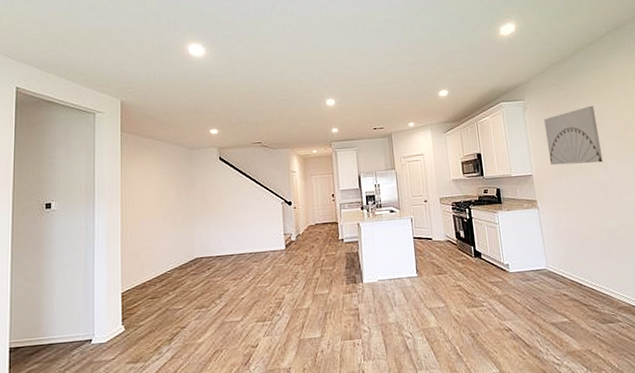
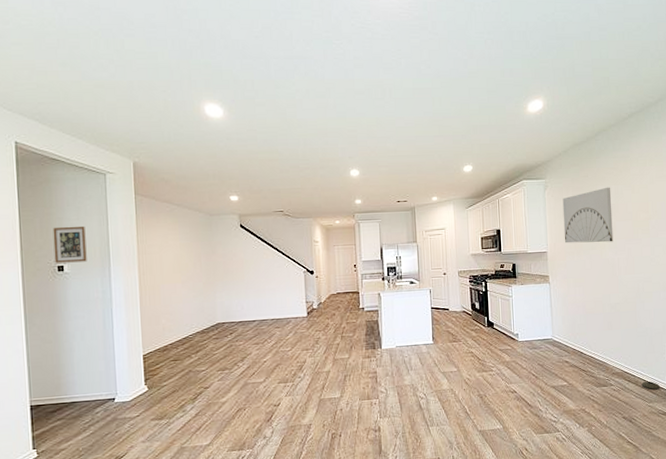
picture frame: none [43,163,73,201] -> present [53,225,87,263]

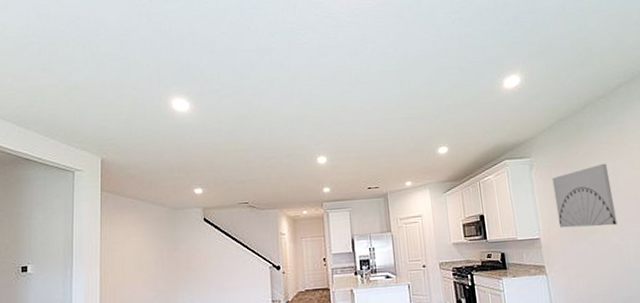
picture frame: present [53,225,87,263] -> none [19,224,51,264]

